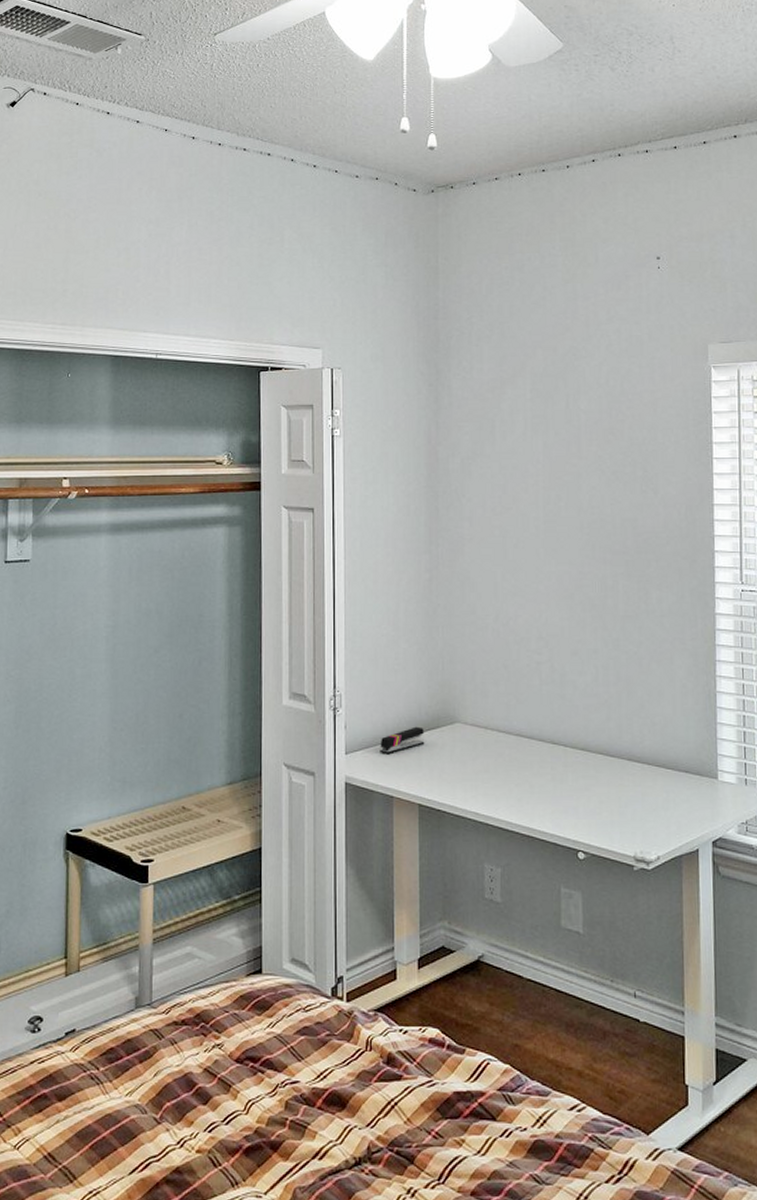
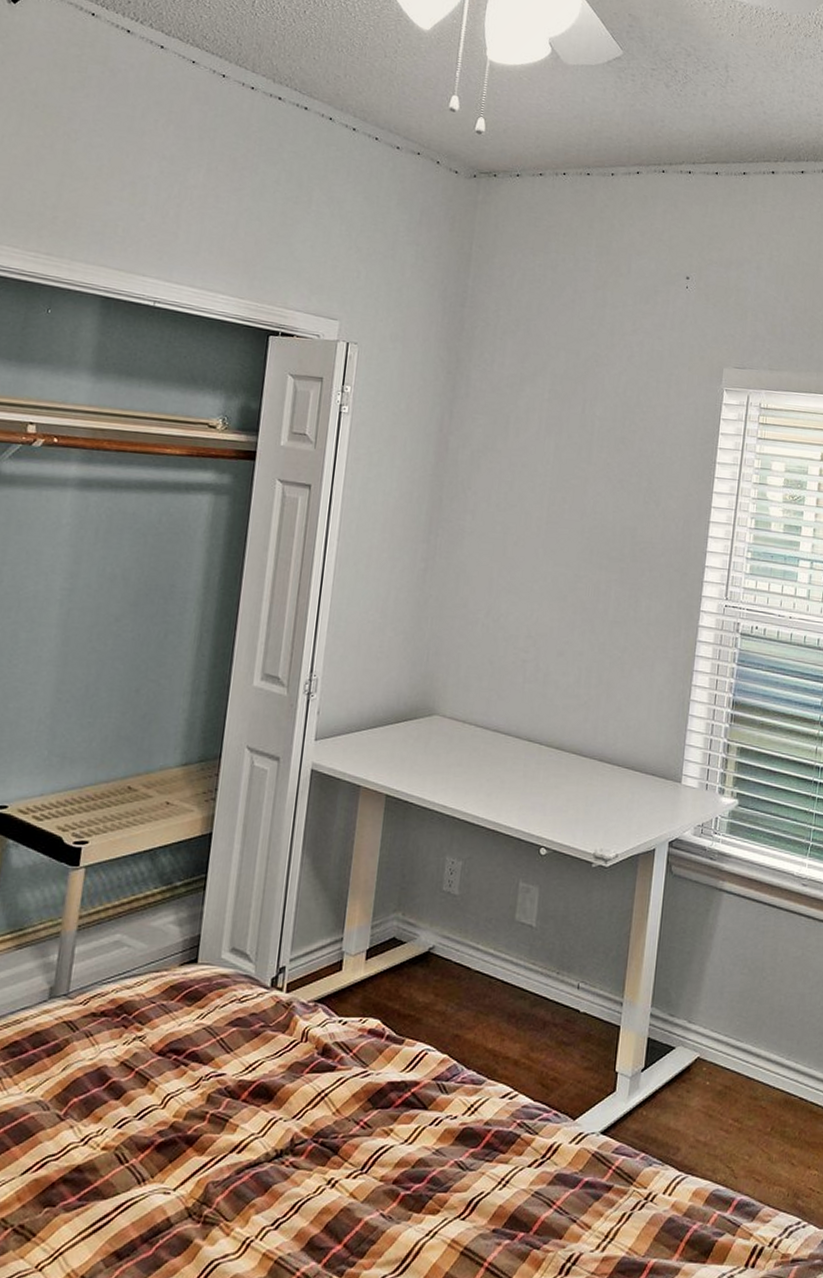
stapler: present [380,726,425,755] -> none [352,716,401,743]

